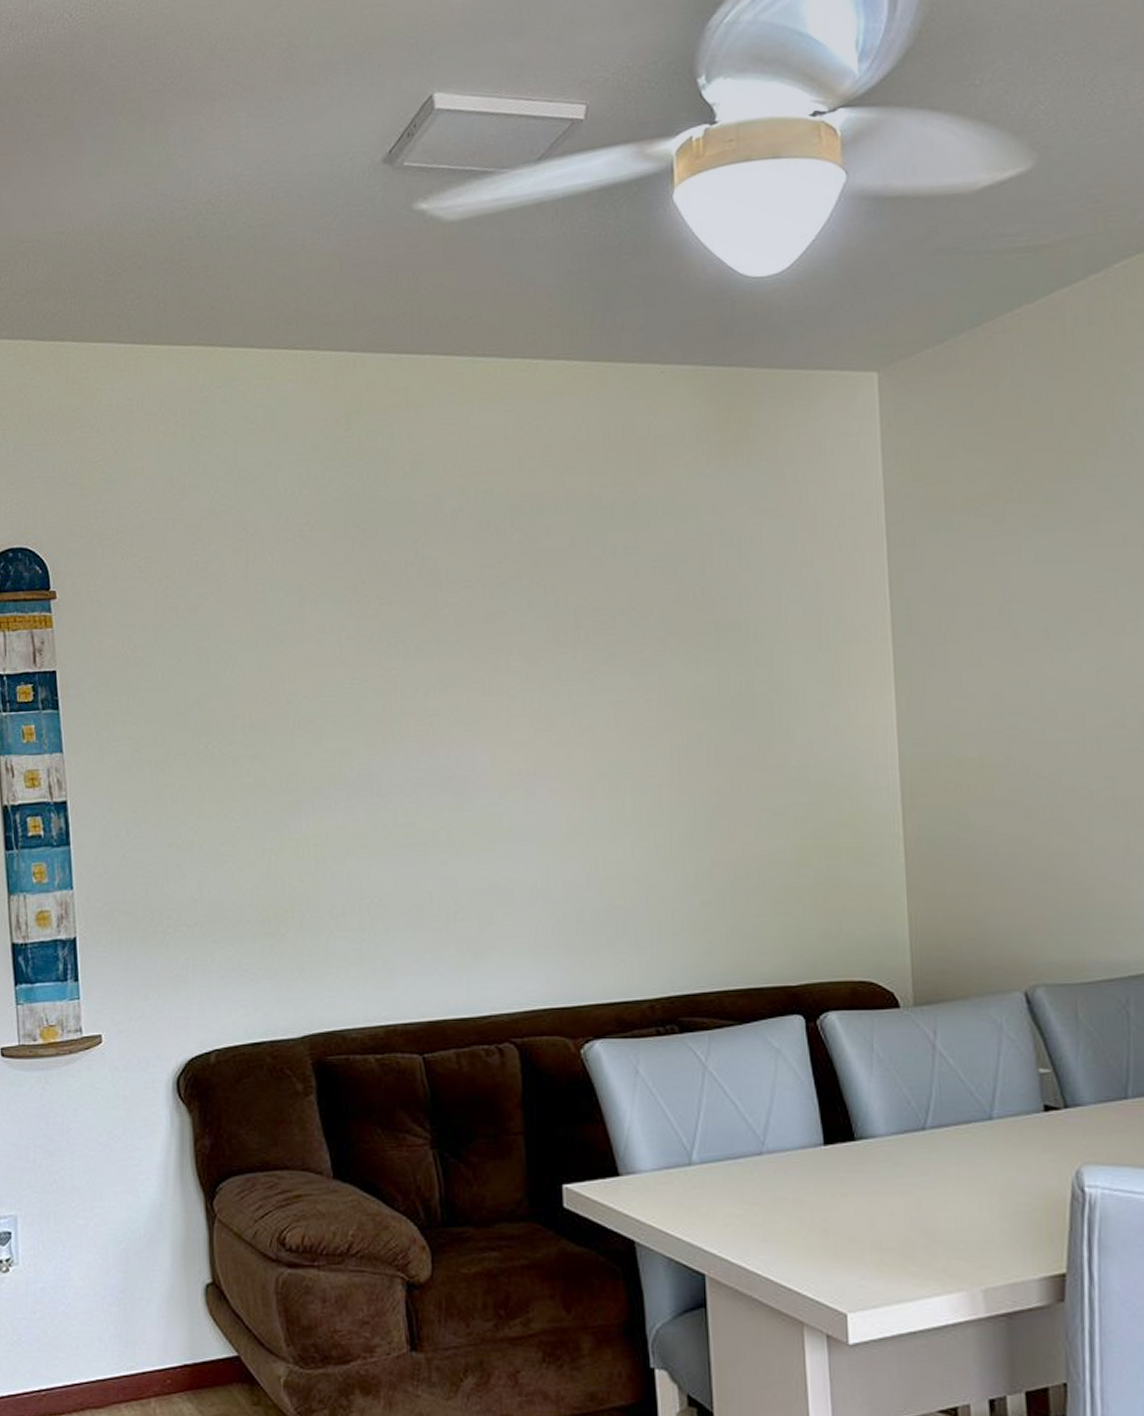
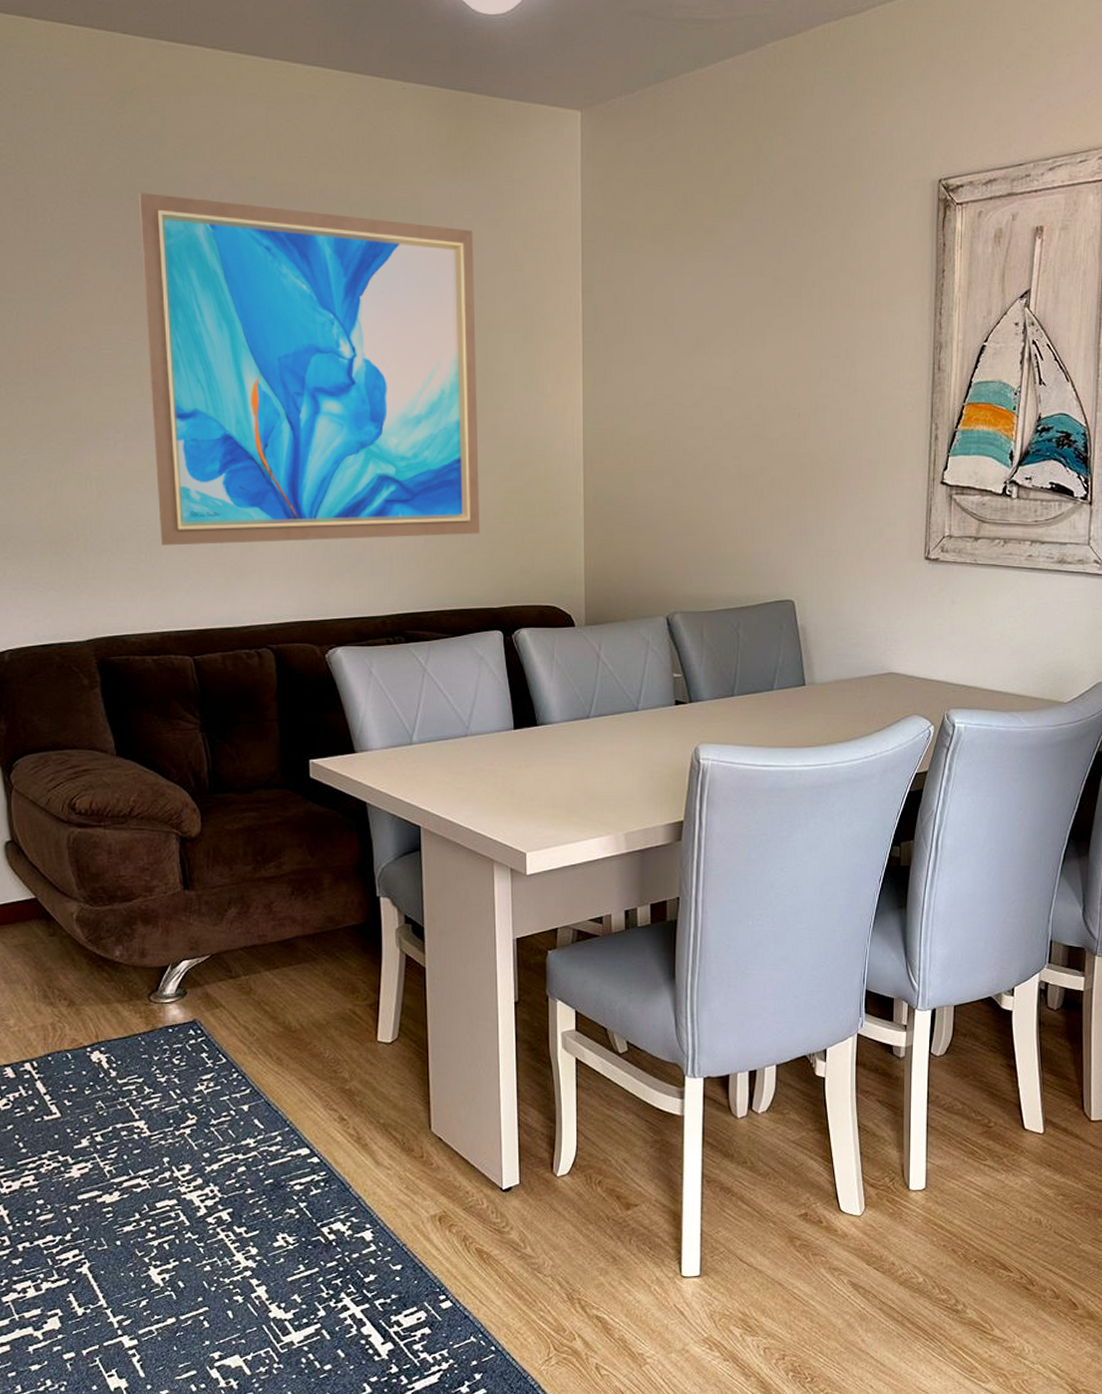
wall art: none [364,519,771,921] -> present [138,193,480,546]

